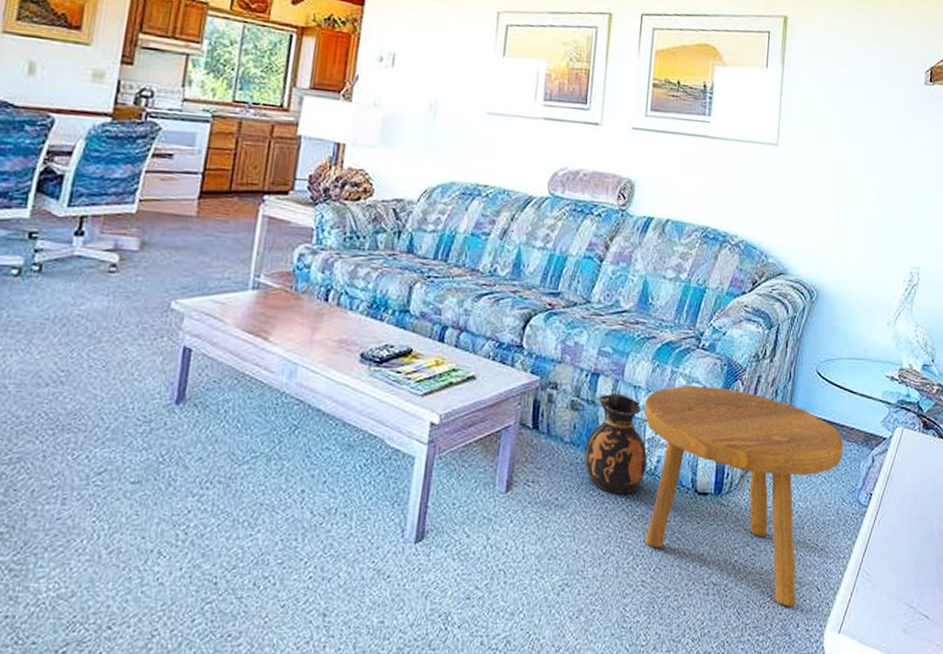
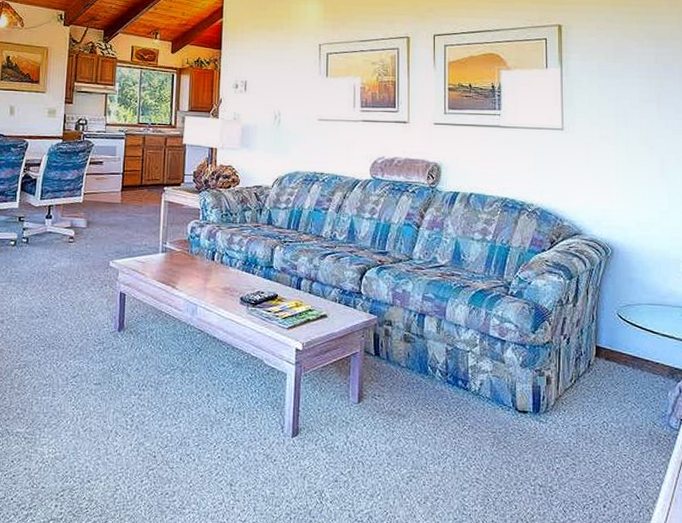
ceramic jug: present [584,393,648,495] -> none [419,329,472,410]
footstool: present [644,384,844,607] -> none [466,324,650,510]

